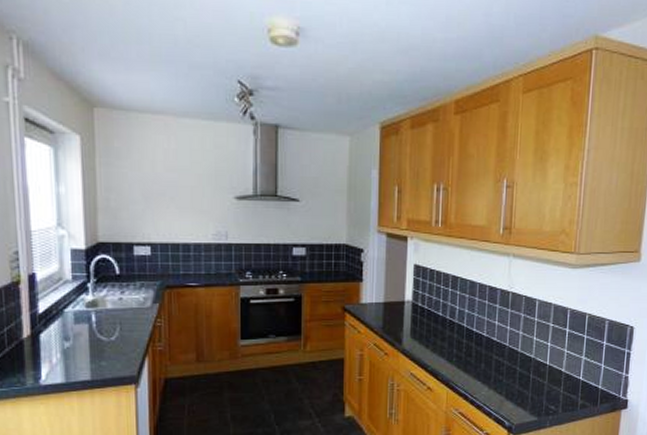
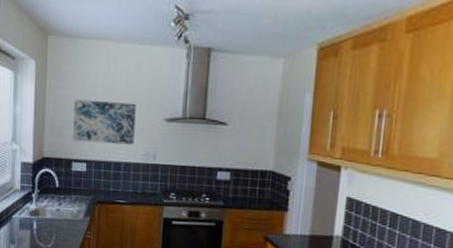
wall art: none [131,178,203,225] -> present [73,99,136,145]

